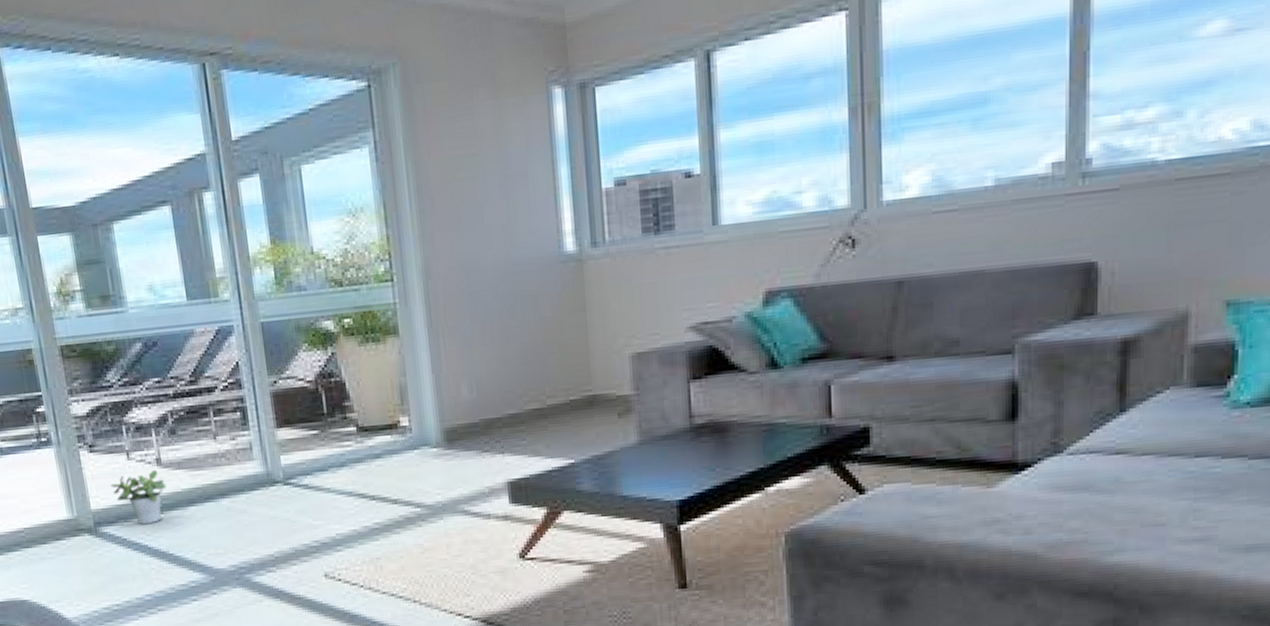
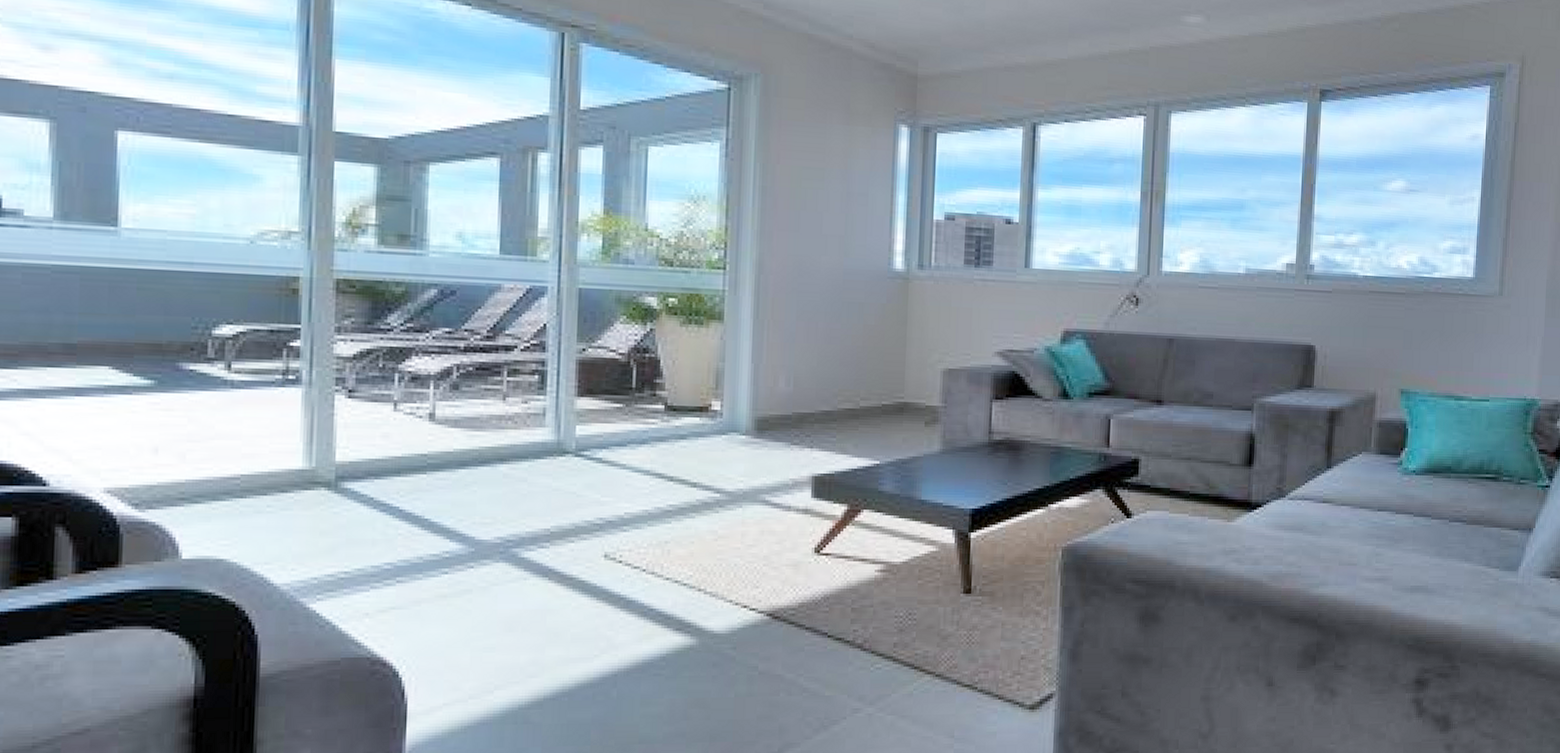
potted plant: present [110,469,166,524] -> none [366,424,436,483]

